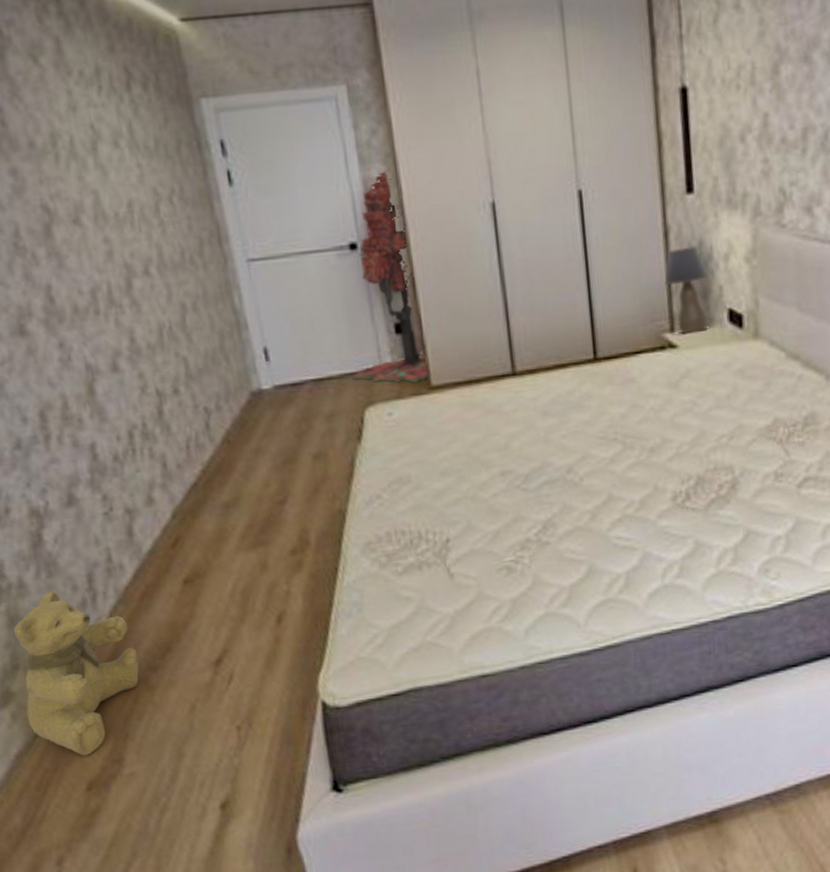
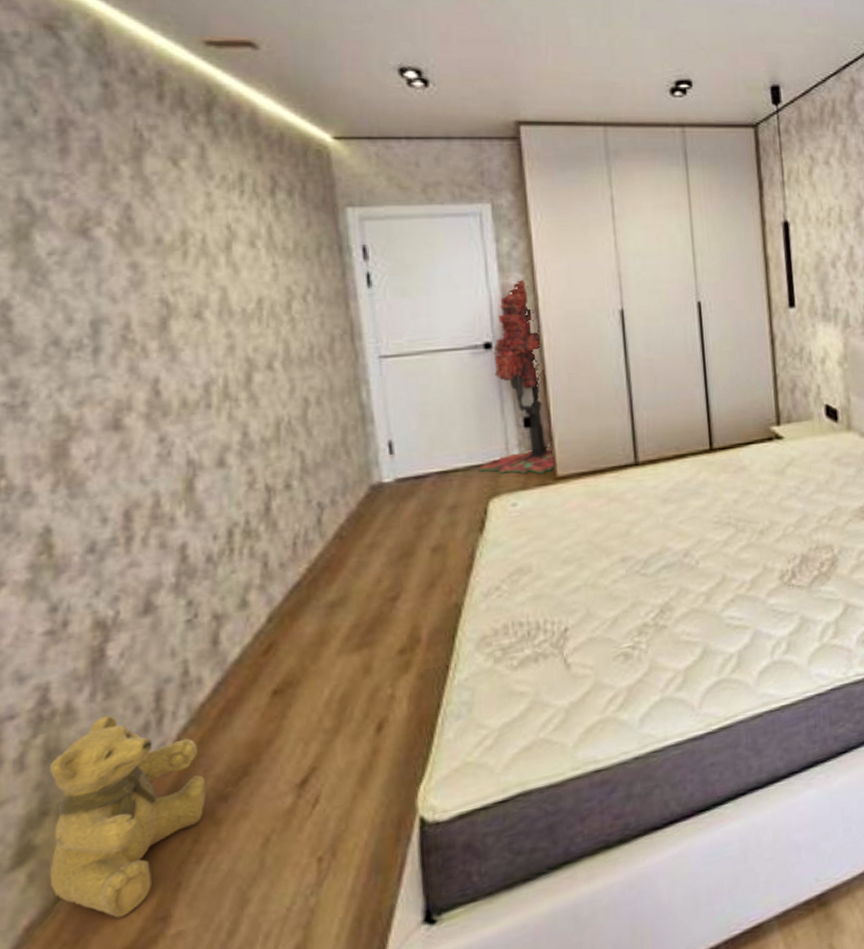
table lamp: present [664,246,709,335] -> none [771,351,810,427]

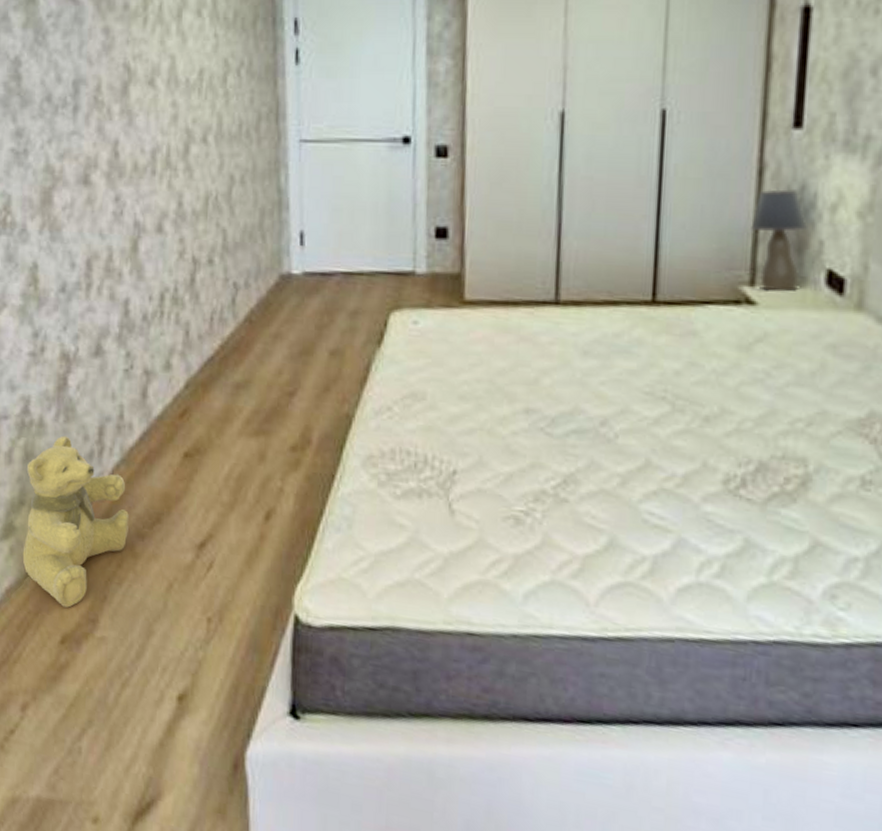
tree: present [478,281,559,474] -> none [383,68,467,294]
table lamp: none [771,351,810,427] -> present [751,187,807,292]

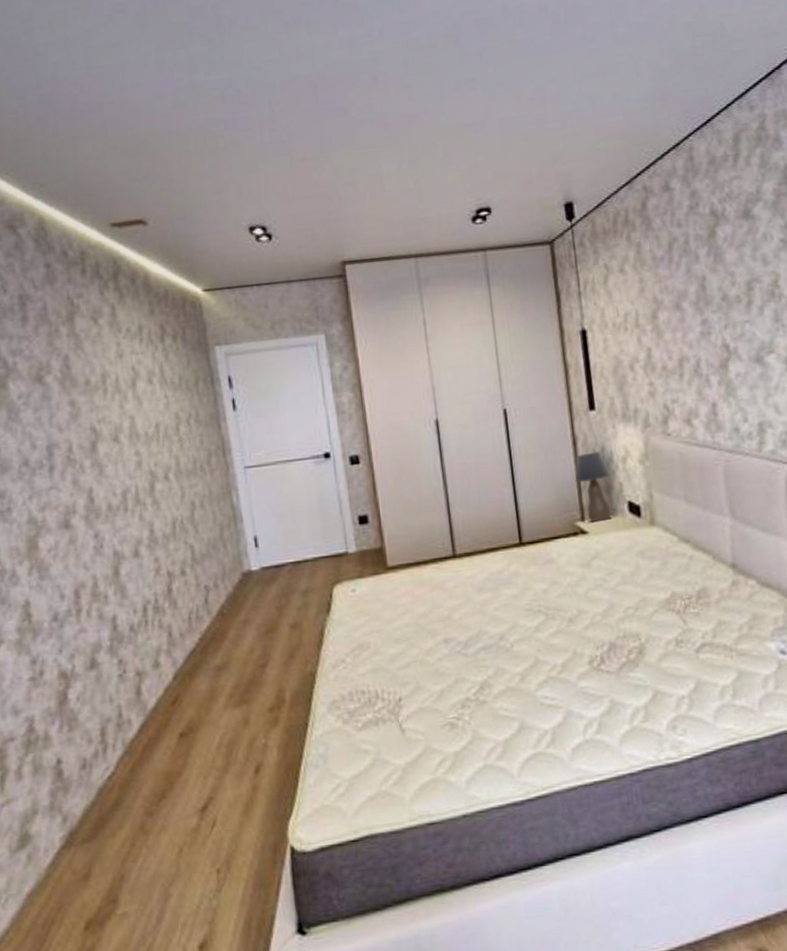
teddy bear: present [22,435,129,608] -> none [36,743,138,896]

